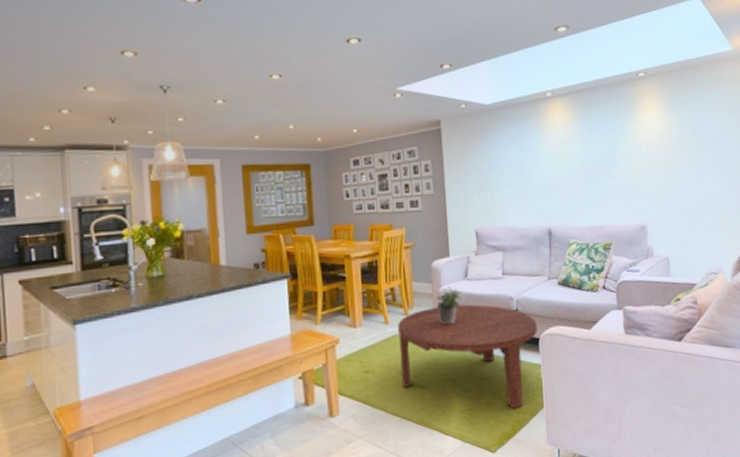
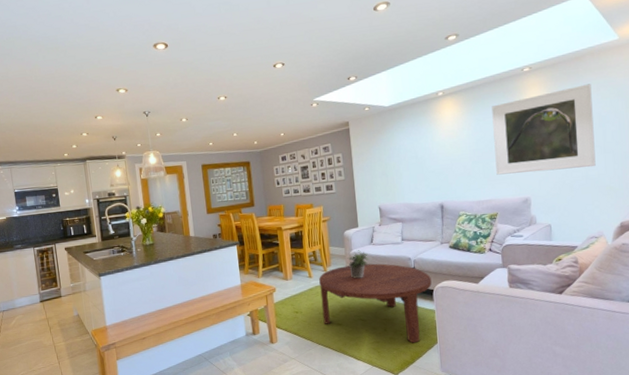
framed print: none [605,97,713,196] -> present [492,84,596,175]

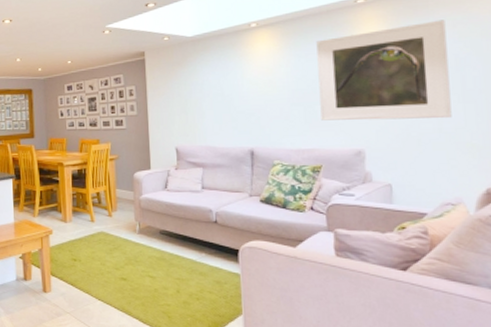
coffee table: present [319,263,432,343] -> none [102,212,237,311]
potted plant: present [347,250,368,279] -> none [136,195,161,228]

